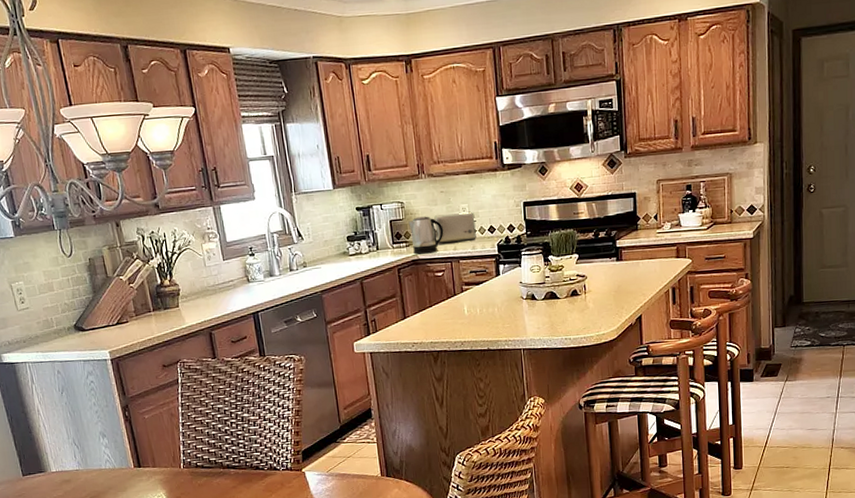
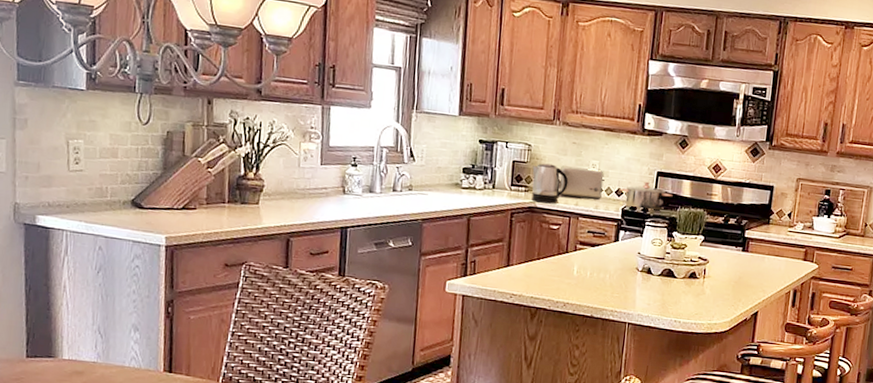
cooking pot: none [491,213,542,243] -> present [619,181,673,212]

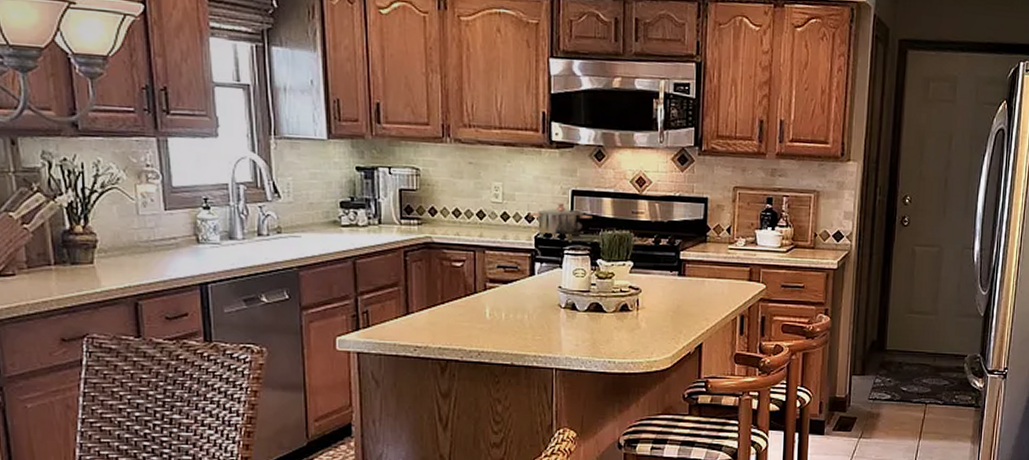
kettle: present [531,163,569,204] -> none [424,189,468,237]
toaster: present [558,166,604,201] -> none [458,191,510,230]

